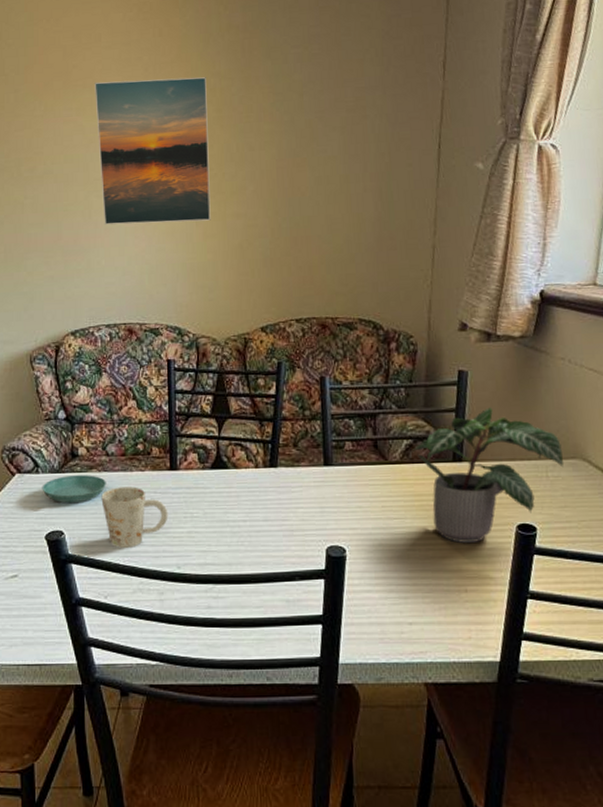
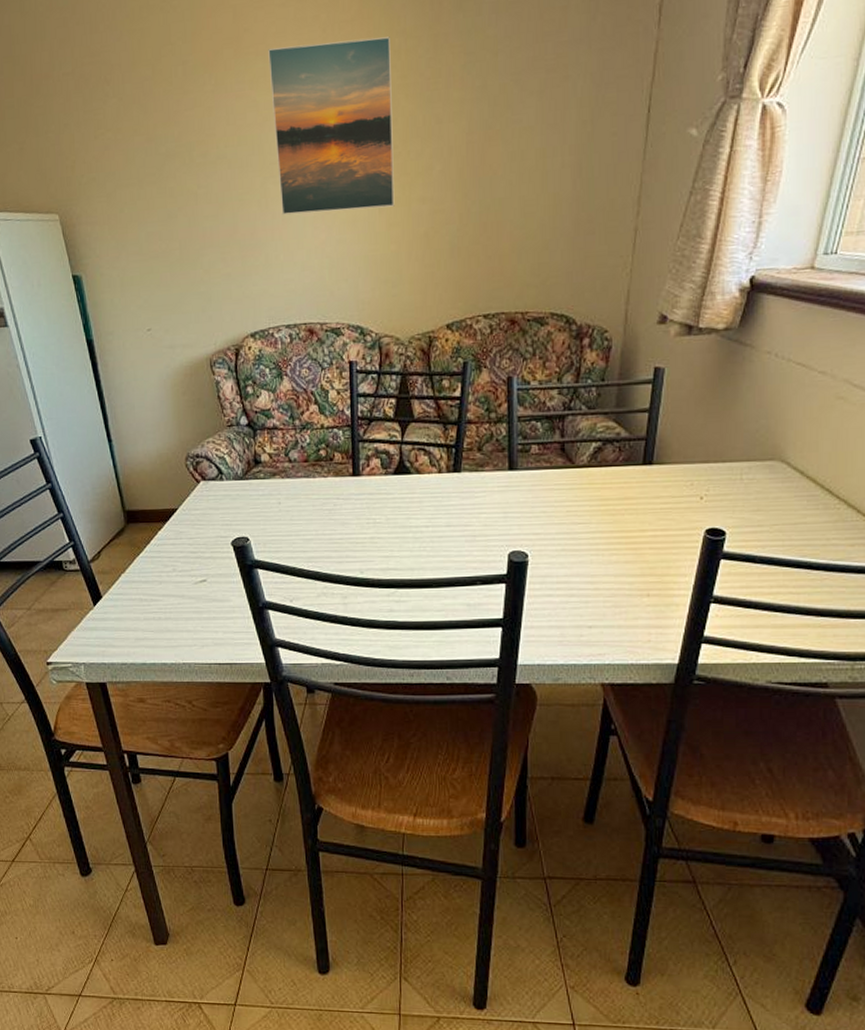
saucer: present [42,475,106,504] -> none [226,481,290,510]
mug: present [101,487,168,548] -> none [285,493,351,554]
potted plant: present [411,407,564,544] -> none [600,407,761,549]

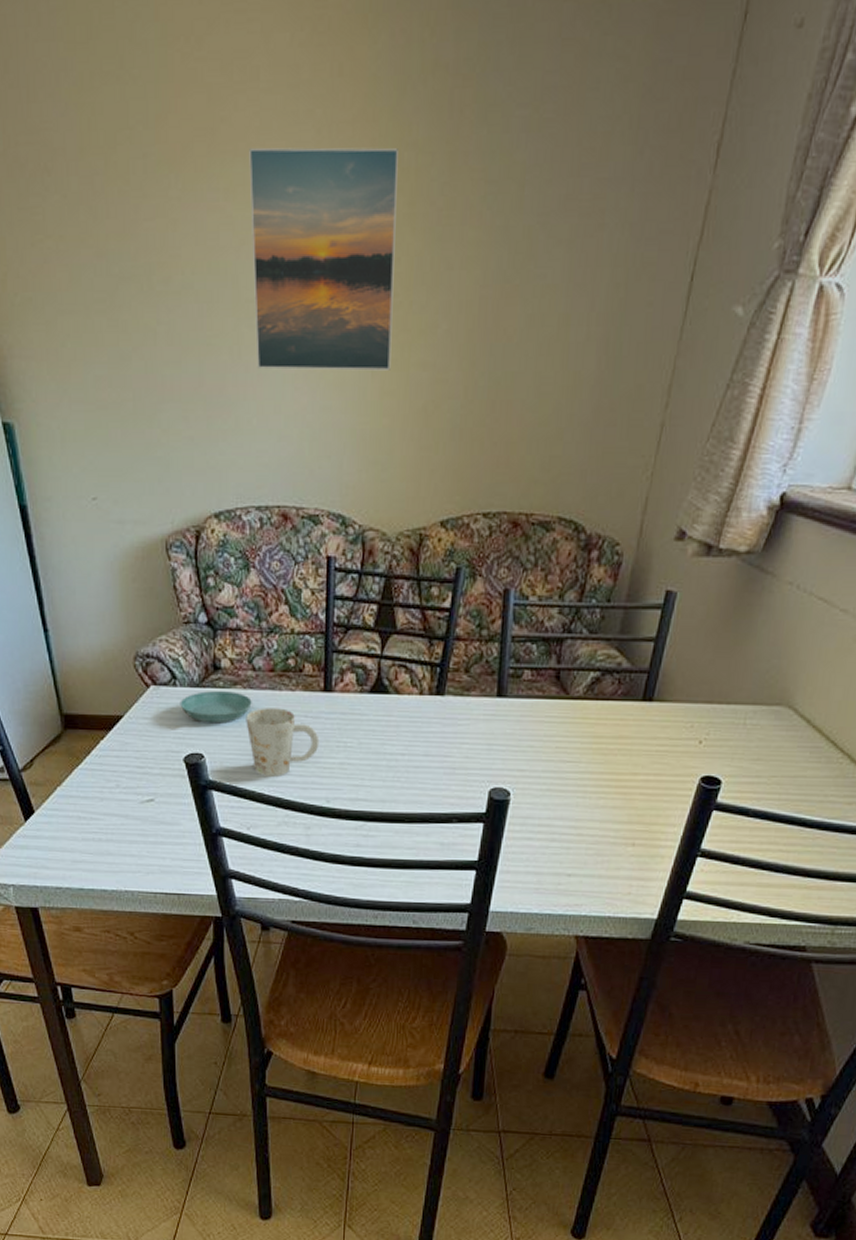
saucer: none [226,481,290,510] -> present [180,691,252,724]
mug: none [285,493,351,554] -> present [246,708,320,777]

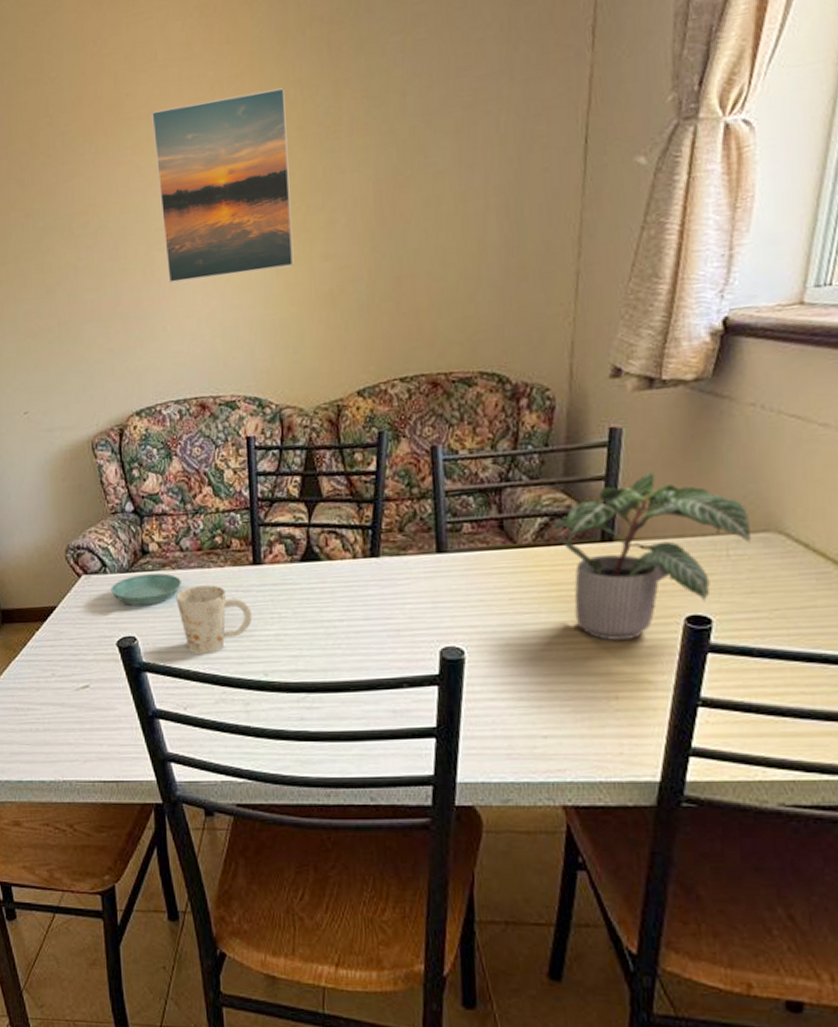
potted plant: none [597,639,768,794] -> present [547,472,752,641]

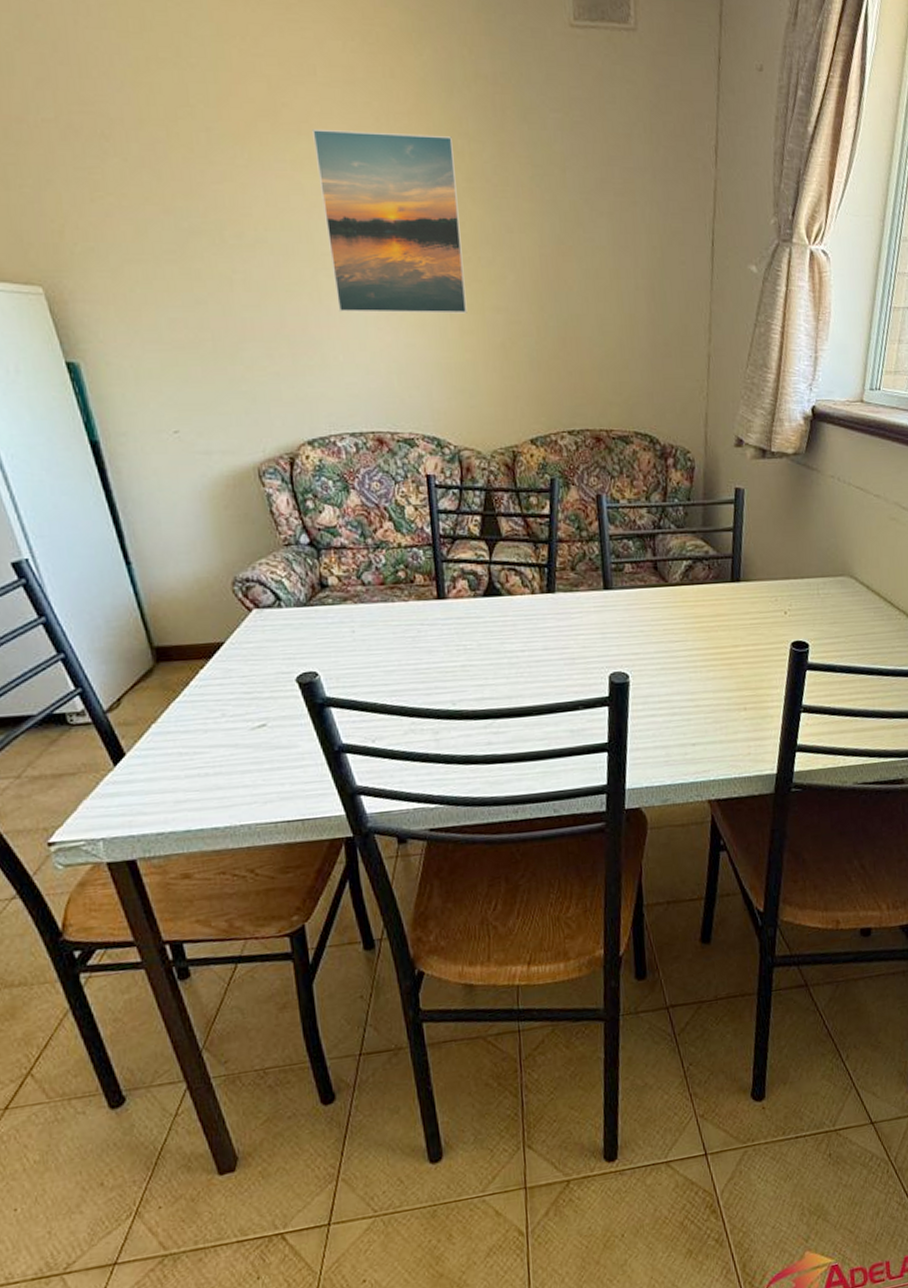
saucer: present [110,573,181,607] -> none [287,607,365,641]
mug: present [176,585,253,654] -> none [359,619,439,687]
potted plant: present [547,472,752,641] -> none [691,526,834,663]

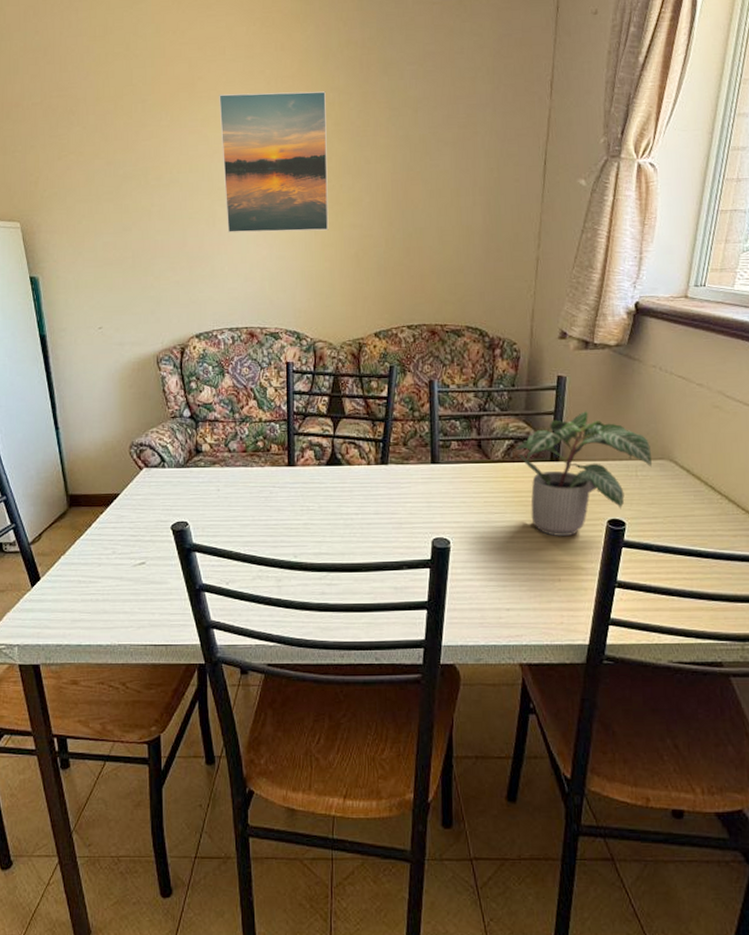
potted plant: none [691,526,834,663] -> present [512,411,653,537]

